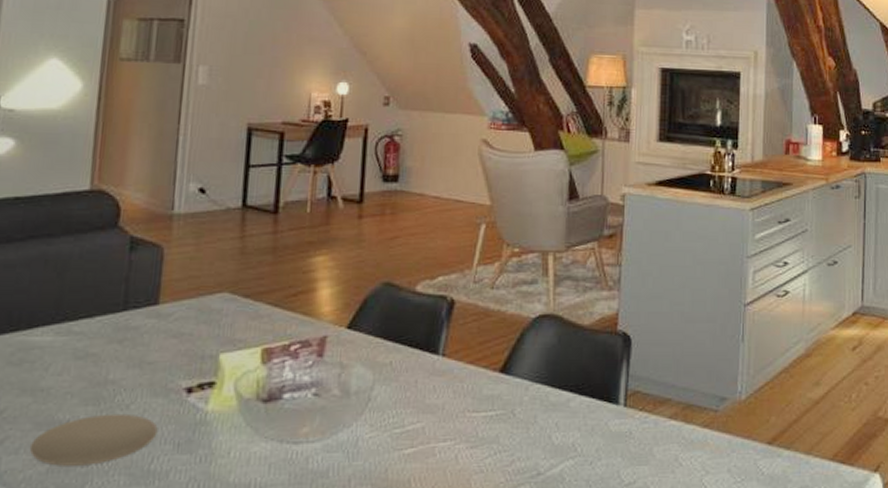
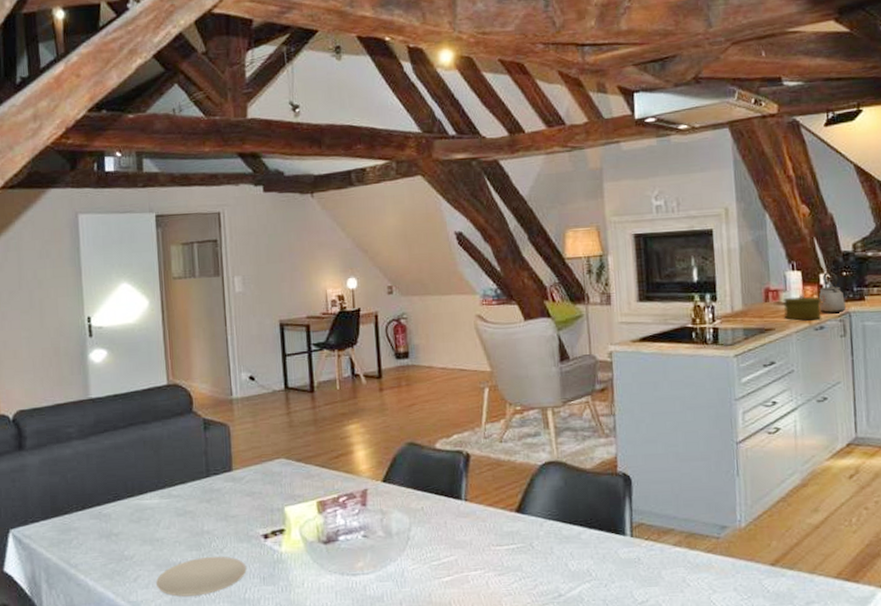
cooking pot: none [801,149,840,178] -> present [781,294,823,321]
kettle: none [837,129,862,173] -> present [819,272,846,314]

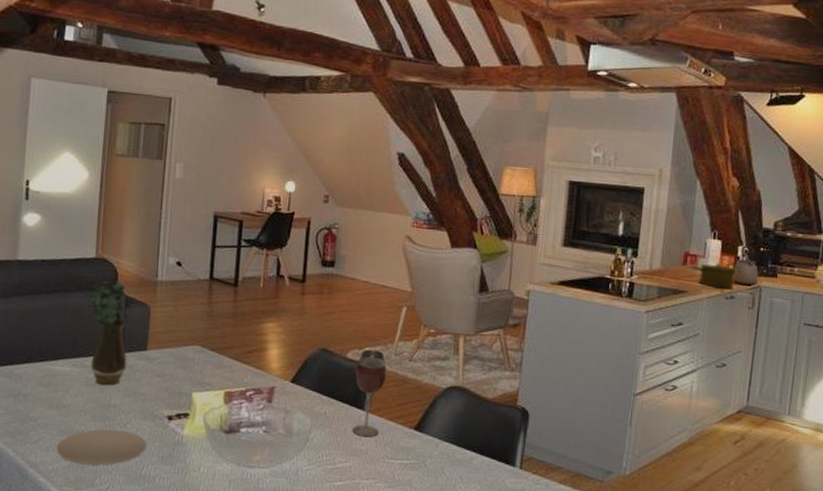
vase: none [165,404,215,512] -> present [87,277,127,385]
wineglass: none [446,436,480,527] -> present [352,349,387,438]

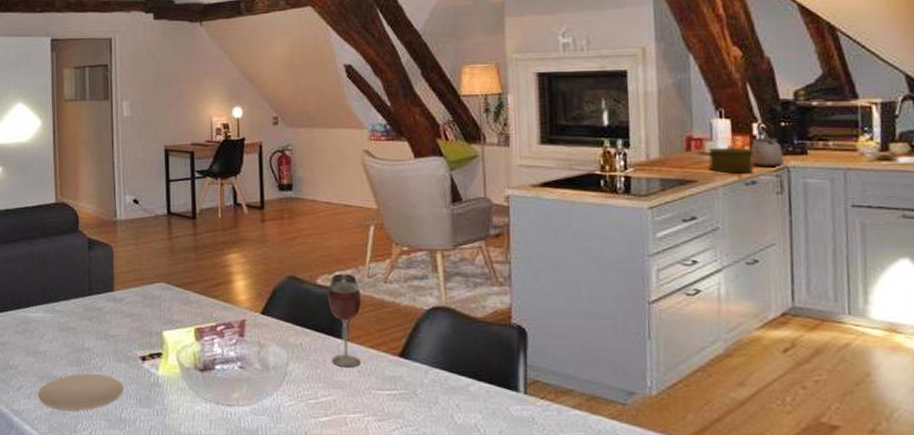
vase: present [87,277,127,385] -> none [52,222,96,329]

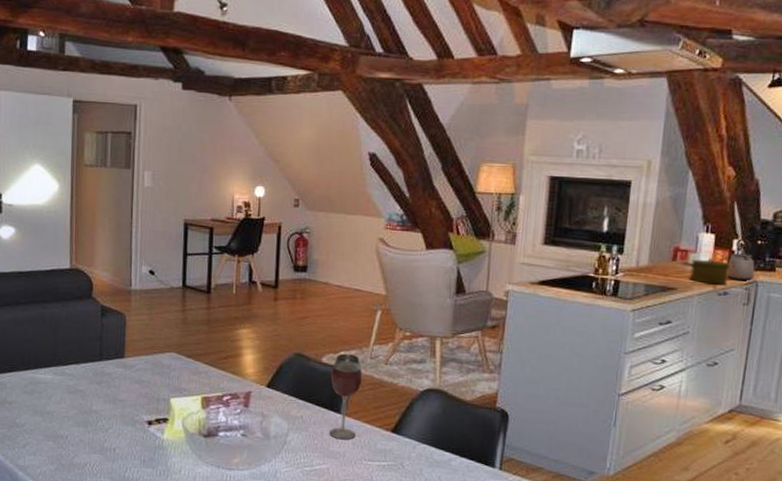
plate: present [37,373,124,411] -> none [42,434,129,469]

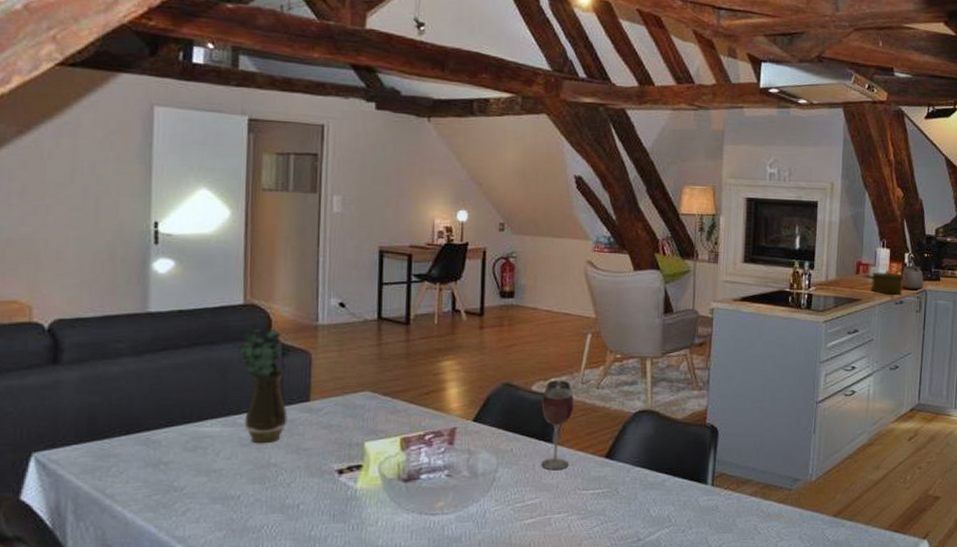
vase: none [65,288,106,392] -> present [237,326,288,443]

